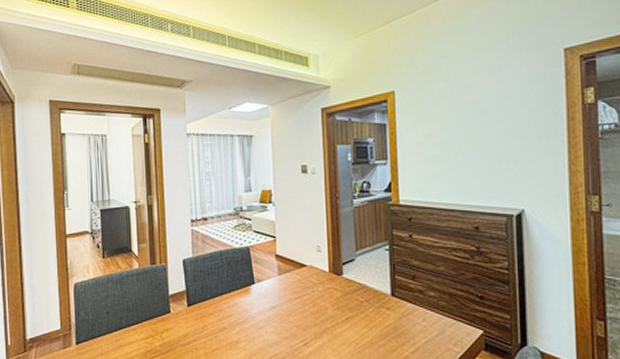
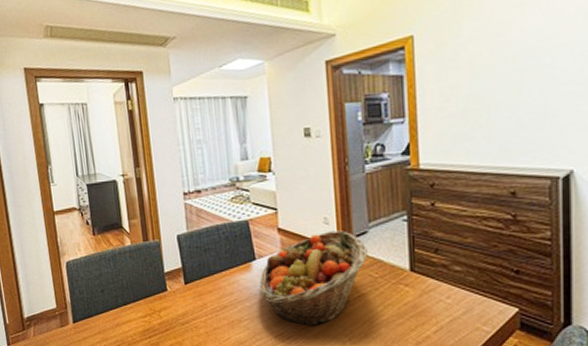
fruit basket: none [257,258,355,348] -> present [259,230,368,327]

